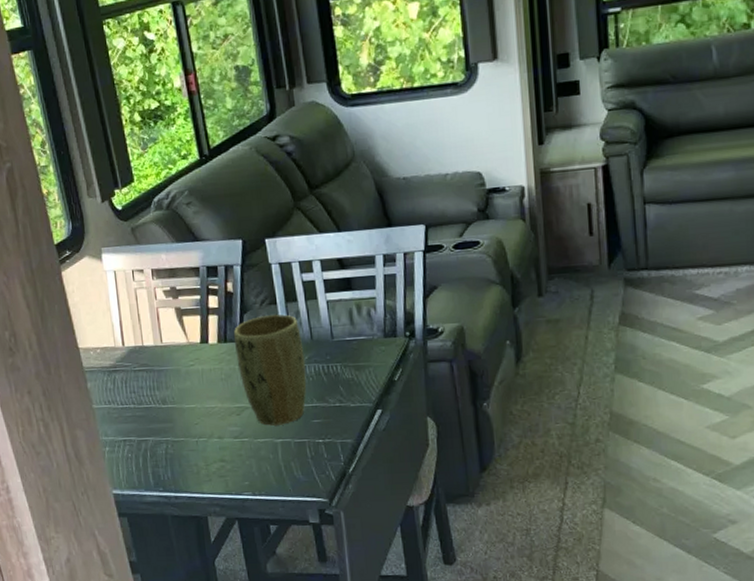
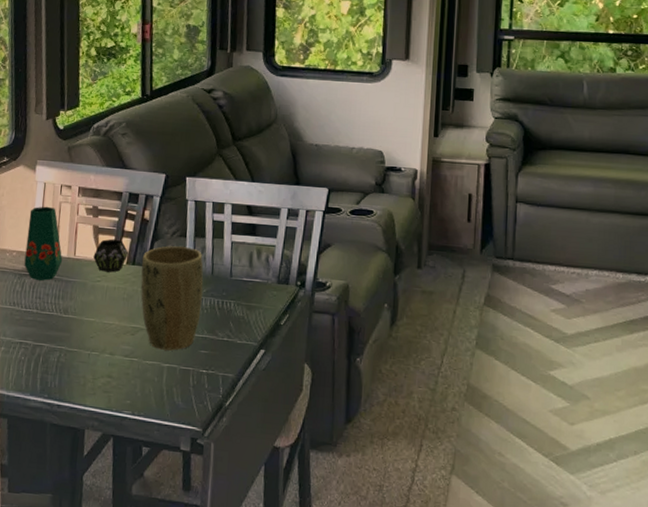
vase: none [105,295,219,375] -> present [24,206,129,281]

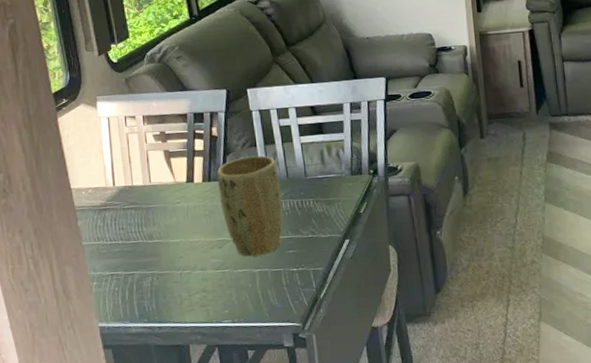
vase: present [24,206,129,281] -> none [98,139,203,213]

